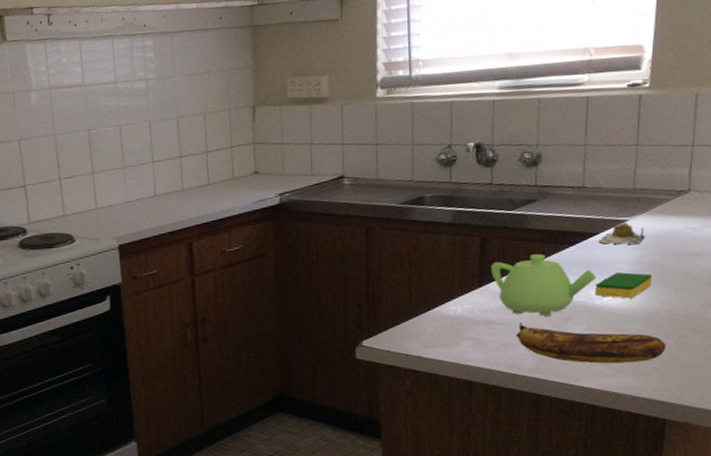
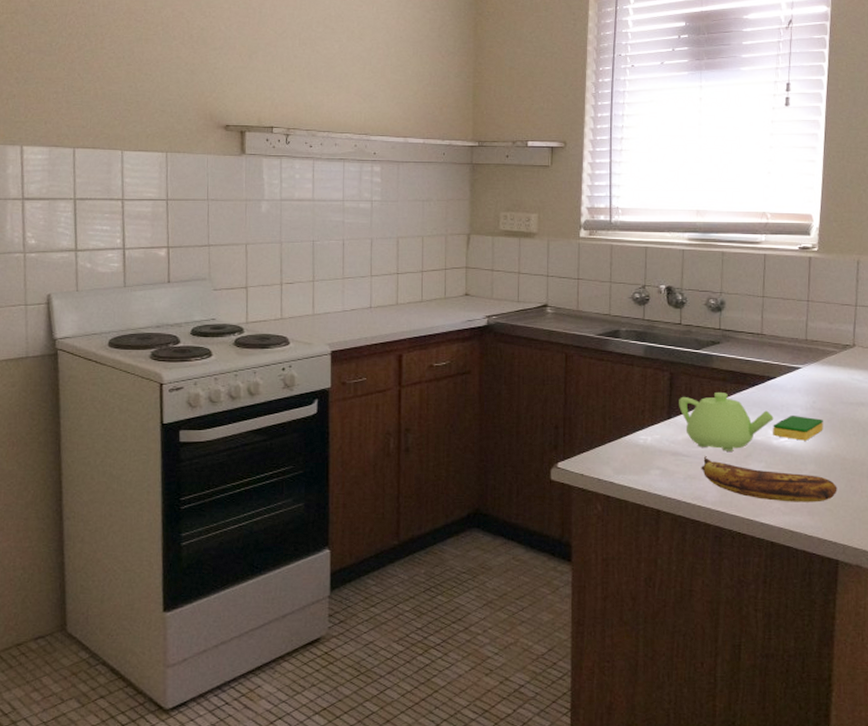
succulent plant: present [599,221,646,245] -> none [775,369,817,391]

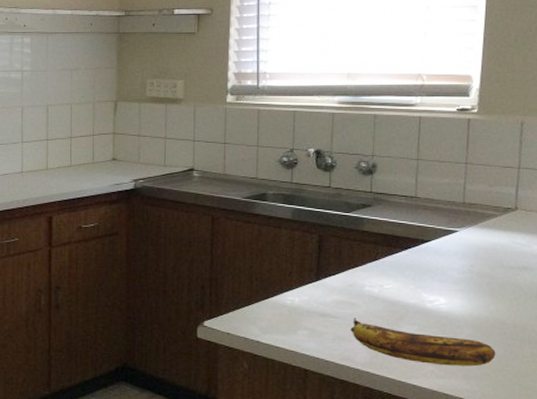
teapot: present [679,393,774,451] -> none [328,255,428,314]
dish sponge: present [773,416,823,441] -> none [427,279,481,305]

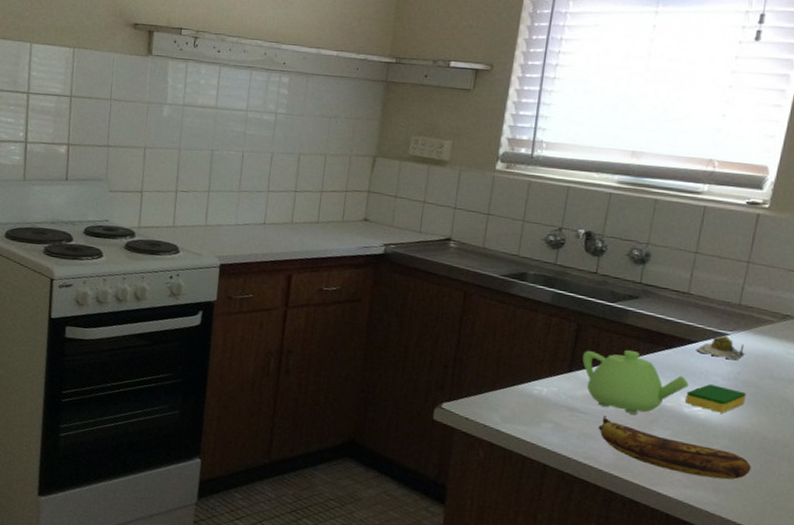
teapot: none [328,255,428,314] -> present [582,350,689,414]
dish sponge: none [427,279,481,305] -> present [685,384,746,413]
succulent plant: none [430,232,475,255] -> present [696,335,745,360]

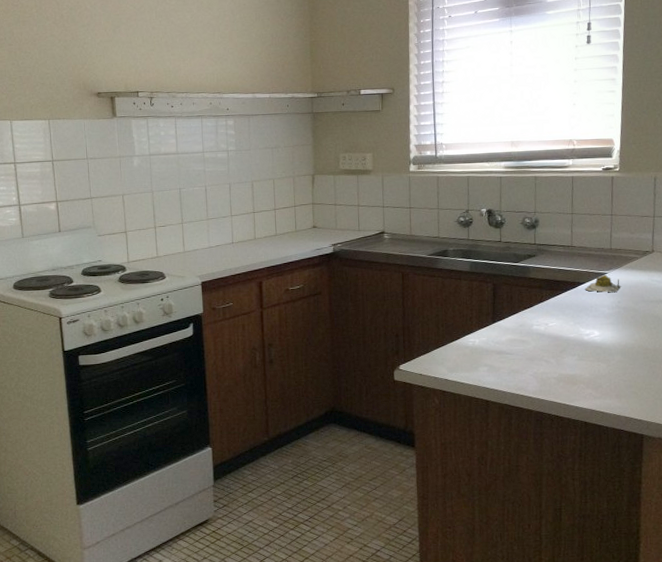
teapot: present [582,350,689,414] -> none [501,298,584,348]
banana: present [598,416,752,480] -> none [522,353,641,388]
dish sponge: present [685,384,746,413] -> none [584,314,628,336]

